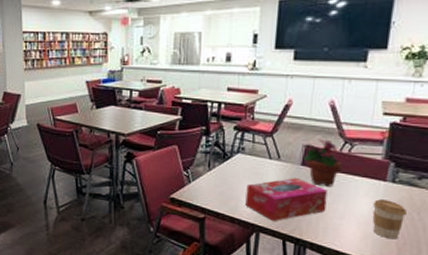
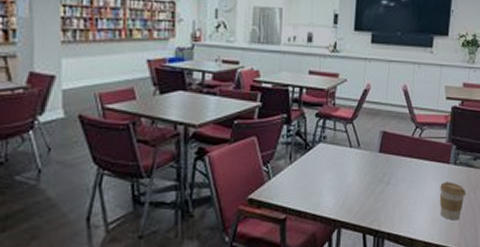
tissue box: present [245,178,328,221] -> none [327,166,402,214]
potted flower: present [304,138,342,187] -> none [381,124,414,173]

